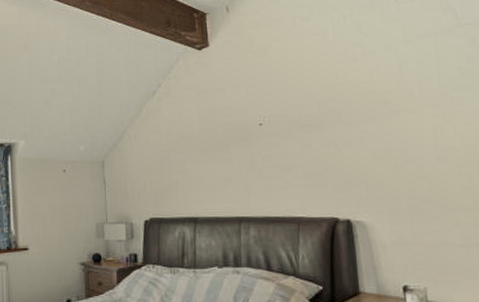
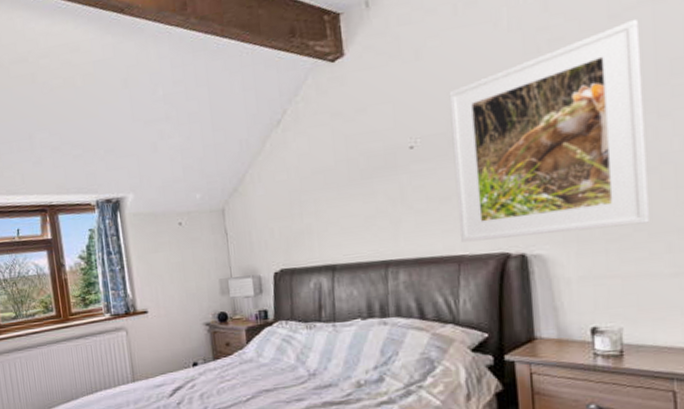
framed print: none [289,45,442,207] -> present [449,18,649,243]

